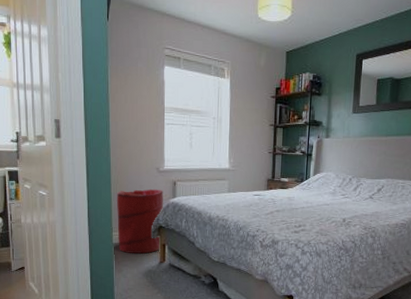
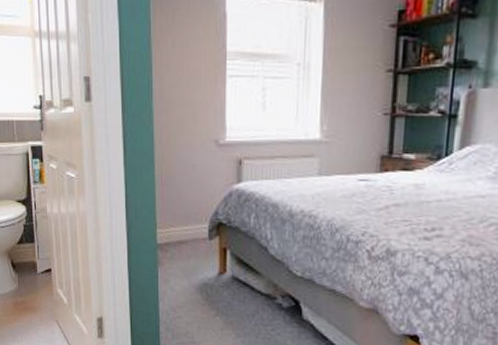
laundry hamper: present [117,188,163,254] -> none [162,169,224,260]

